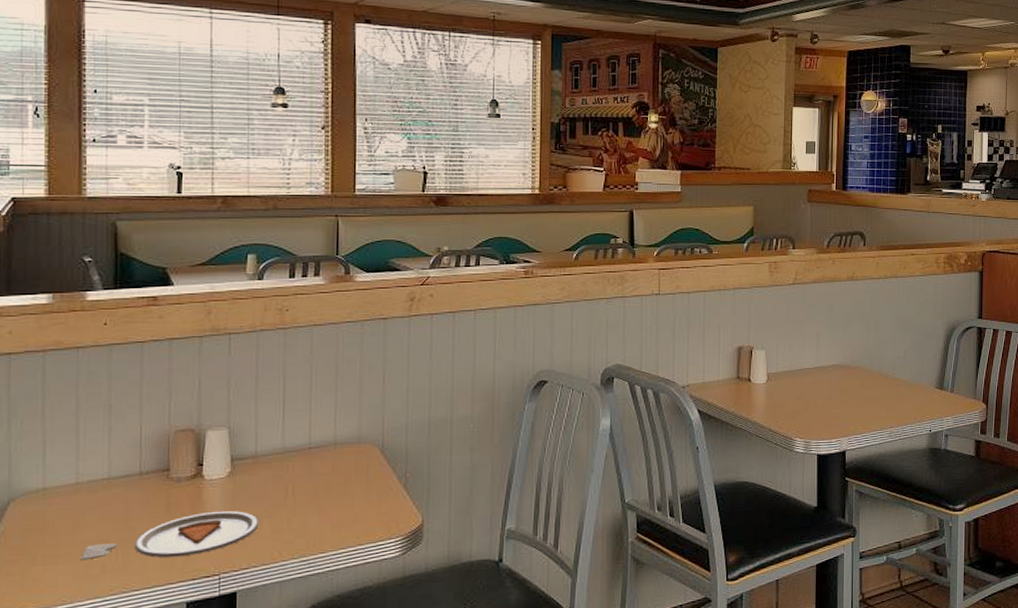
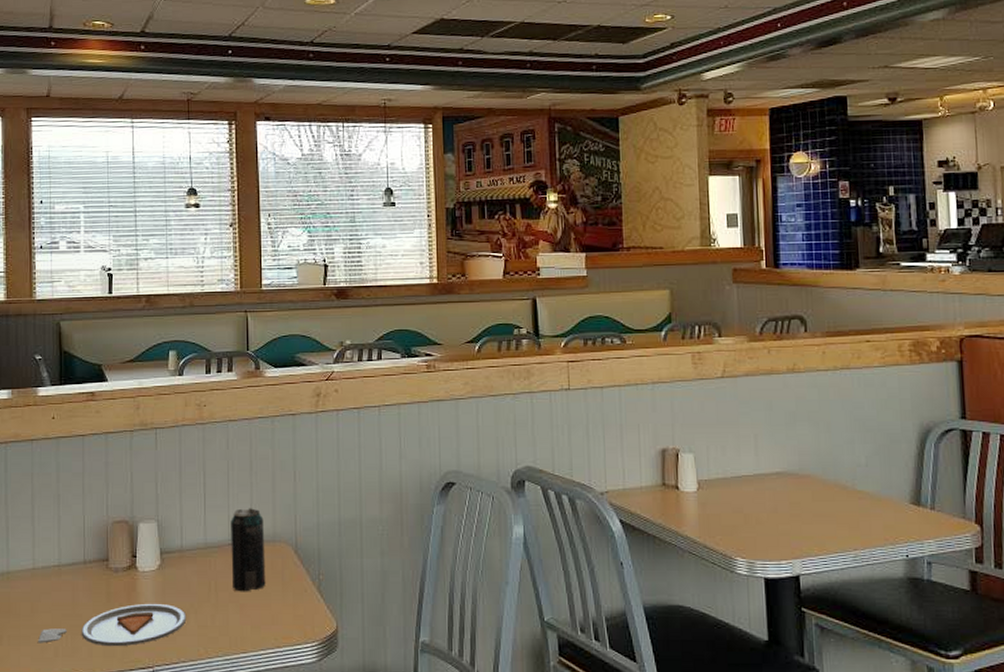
beverage can: none [311,411,349,494] -> present [231,508,266,592]

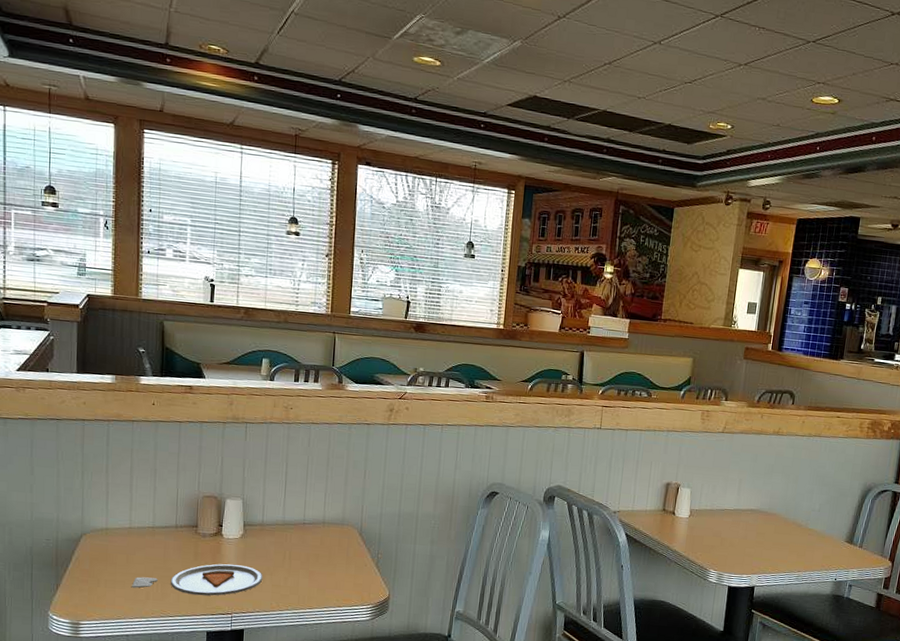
beverage can: present [231,508,266,592] -> none [304,496,335,562]

